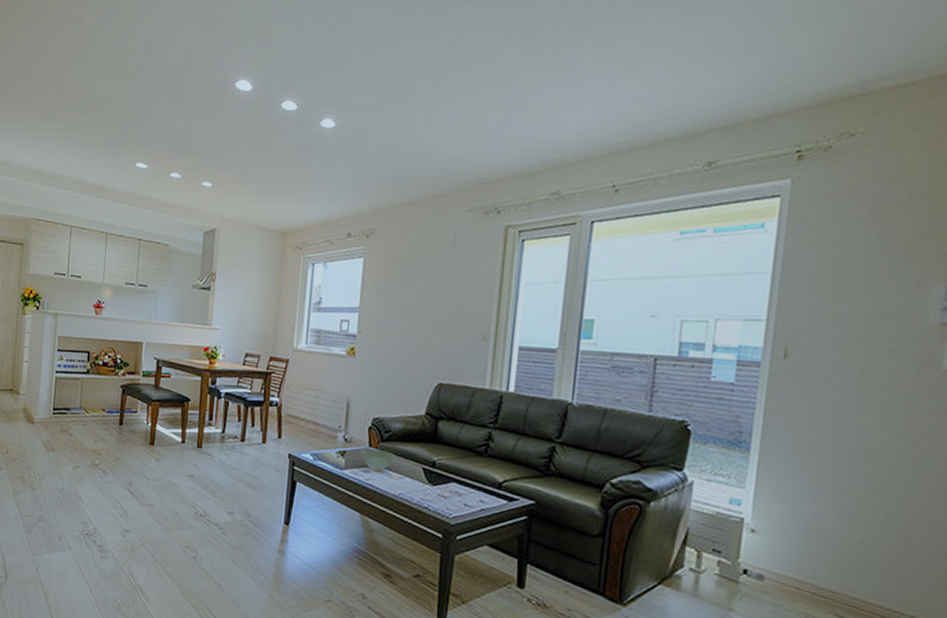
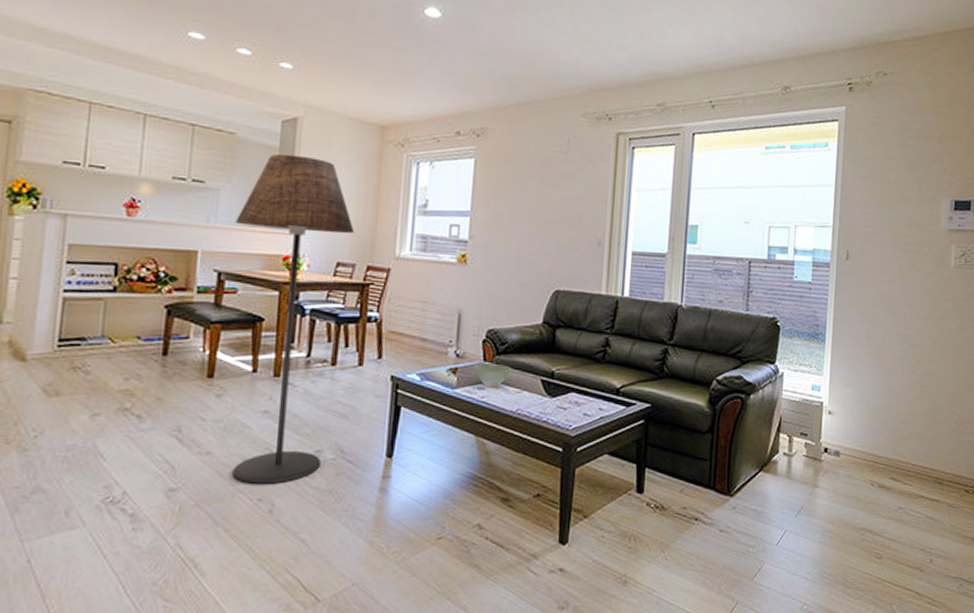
floor lamp: none [167,260,260,536] -> present [232,154,355,484]

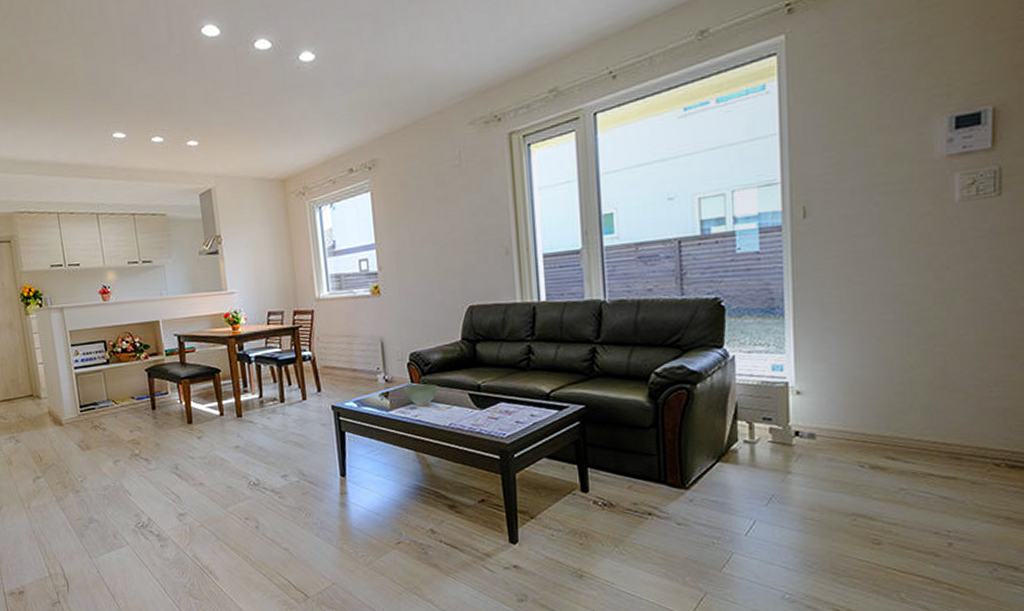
floor lamp: present [232,154,355,484] -> none [181,222,288,506]

